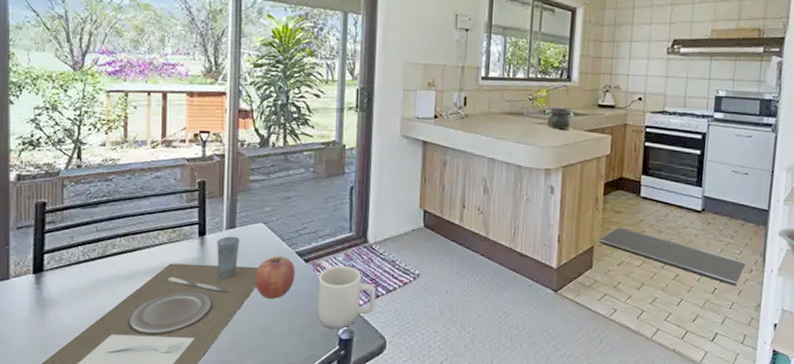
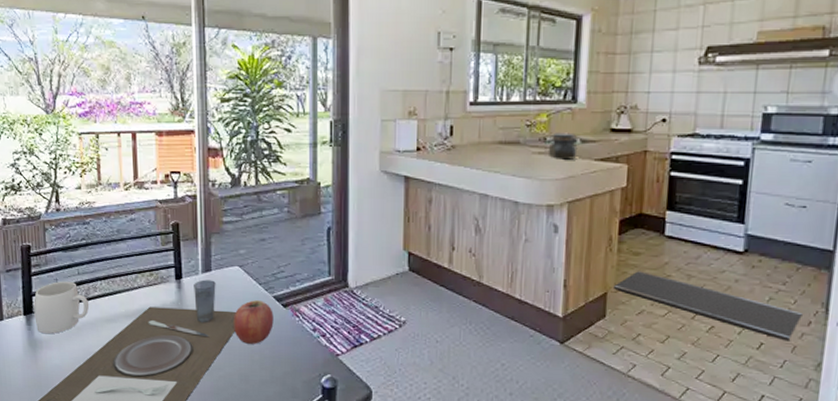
mug: none [45,238,105,293] -> present [33,281,89,334]
mug: present [317,266,376,330] -> none [298,311,359,378]

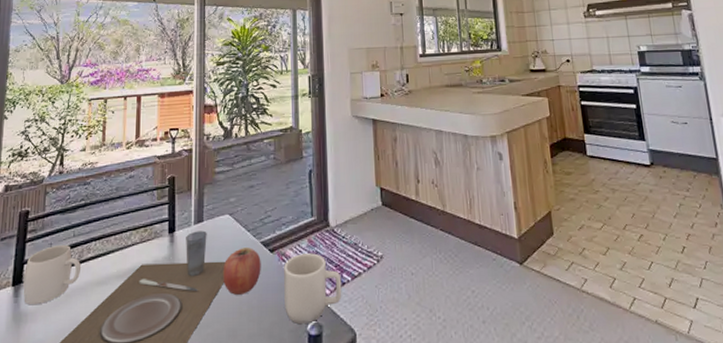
mug: none [298,311,359,378] -> present [284,253,342,325]
jar: present [547,132,578,160] -> none [484,75,508,97]
door mat: present [614,271,802,342] -> none [555,189,709,243]

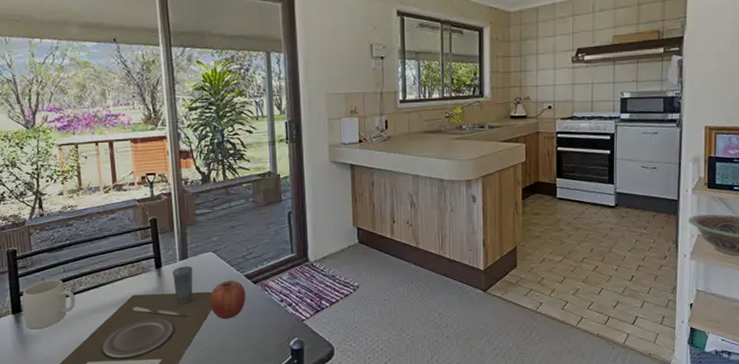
mug: present [284,253,342,325] -> none [267,284,321,342]

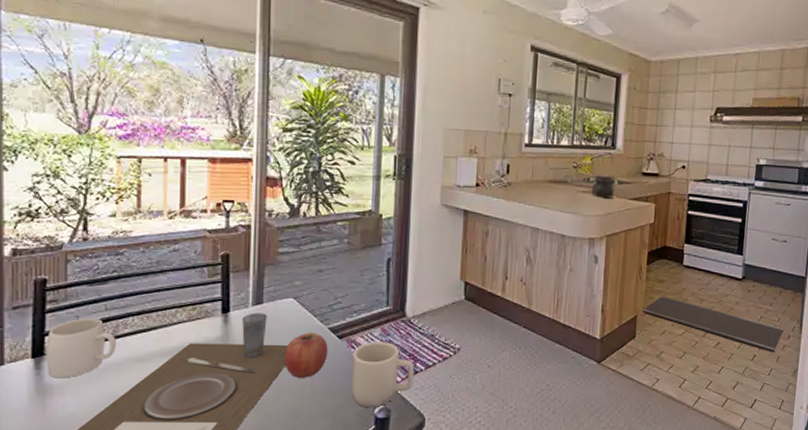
mug: none [267,284,321,342] -> present [351,342,415,408]
jar: none [463,121,487,143] -> present [590,174,615,198]
door mat: none [522,227,660,273] -> present [642,296,784,353]

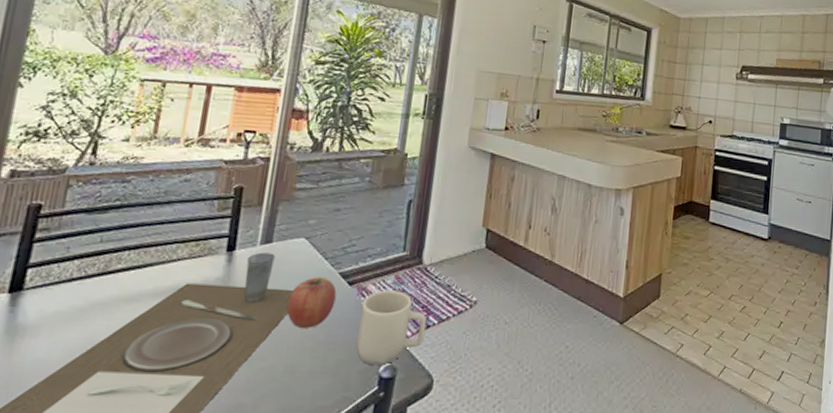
mug: present [46,317,116,379] -> none [22,249,106,318]
jar: present [590,174,615,198] -> none [619,124,644,149]
door mat: present [642,296,784,353] -> none [667,254,810,320]

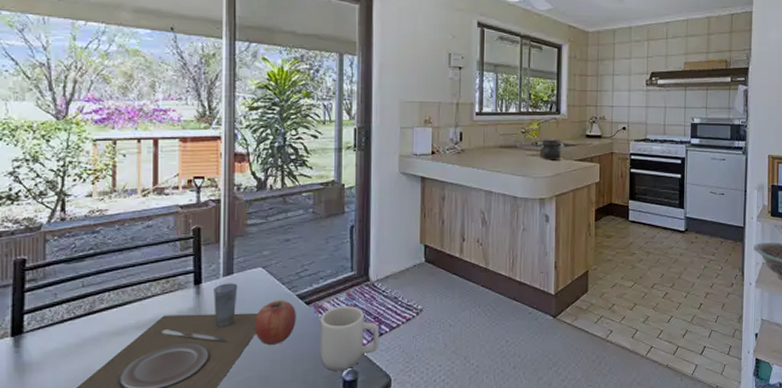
jar: none [619,124,644,149] -> present [539,138,562,160]

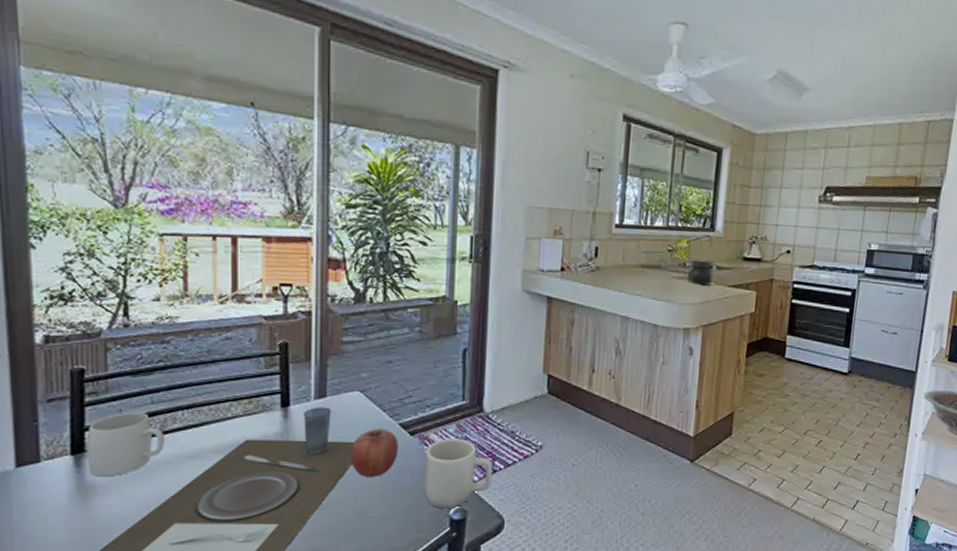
mug: none [25,294,92,356] -> present [86,411,164,477]

